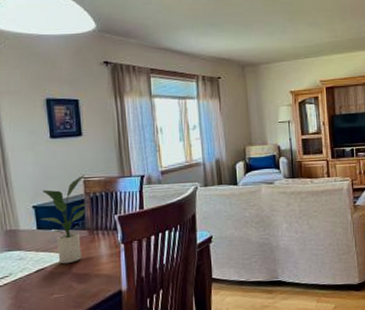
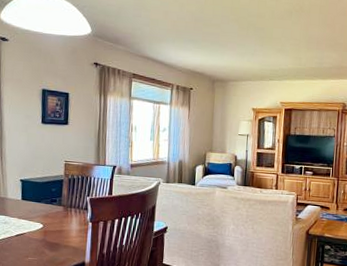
potted plant: present [40,175,89,264] -> none [25,159,67,233]

